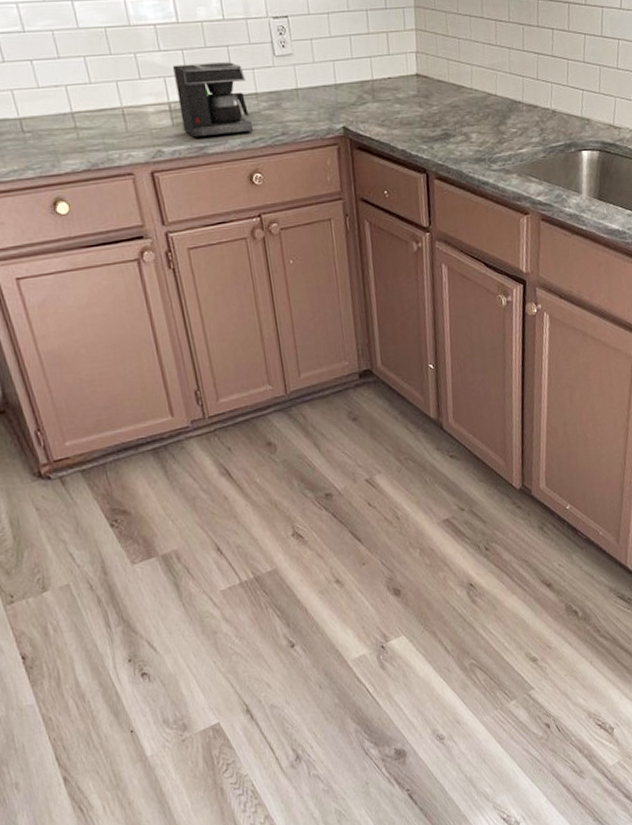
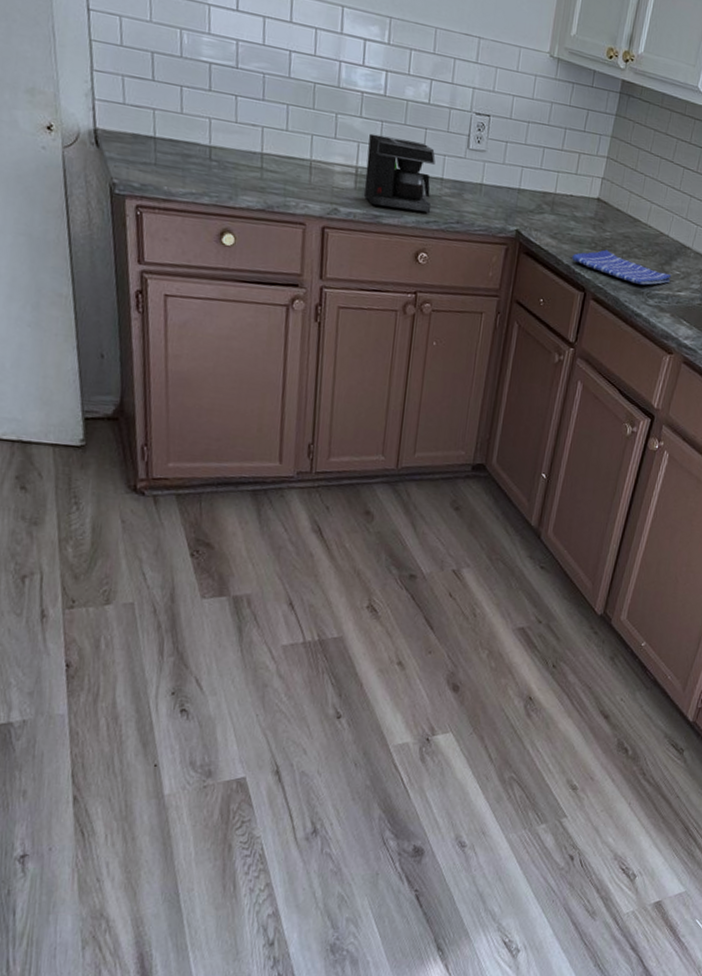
dish towel: none [405,125,509,152] -> present [572,249,672,286]

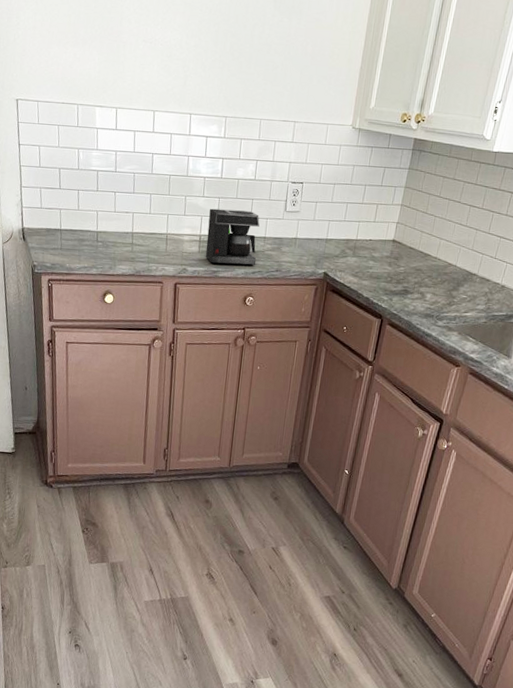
dish towel: present [572,249,672,286] -> none [371,282,459,310]

